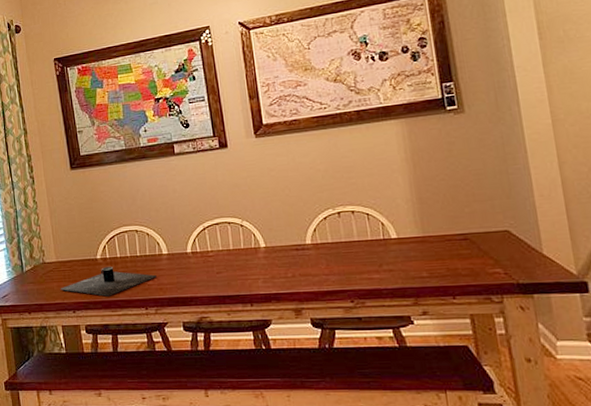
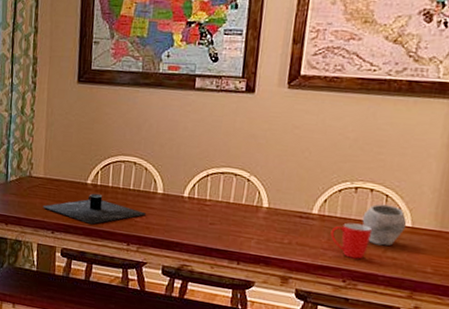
mug: none [327,244,365,279] -> present [330,223,372,259]
bowl: none [351,222,392,261] -> present [362,204,406,246]

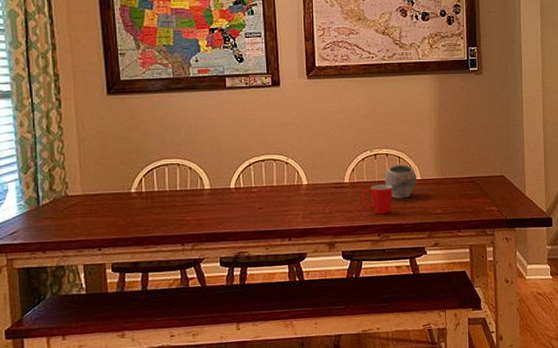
place setting: present [42,194,146,225] -> none [84,201,196,233]

